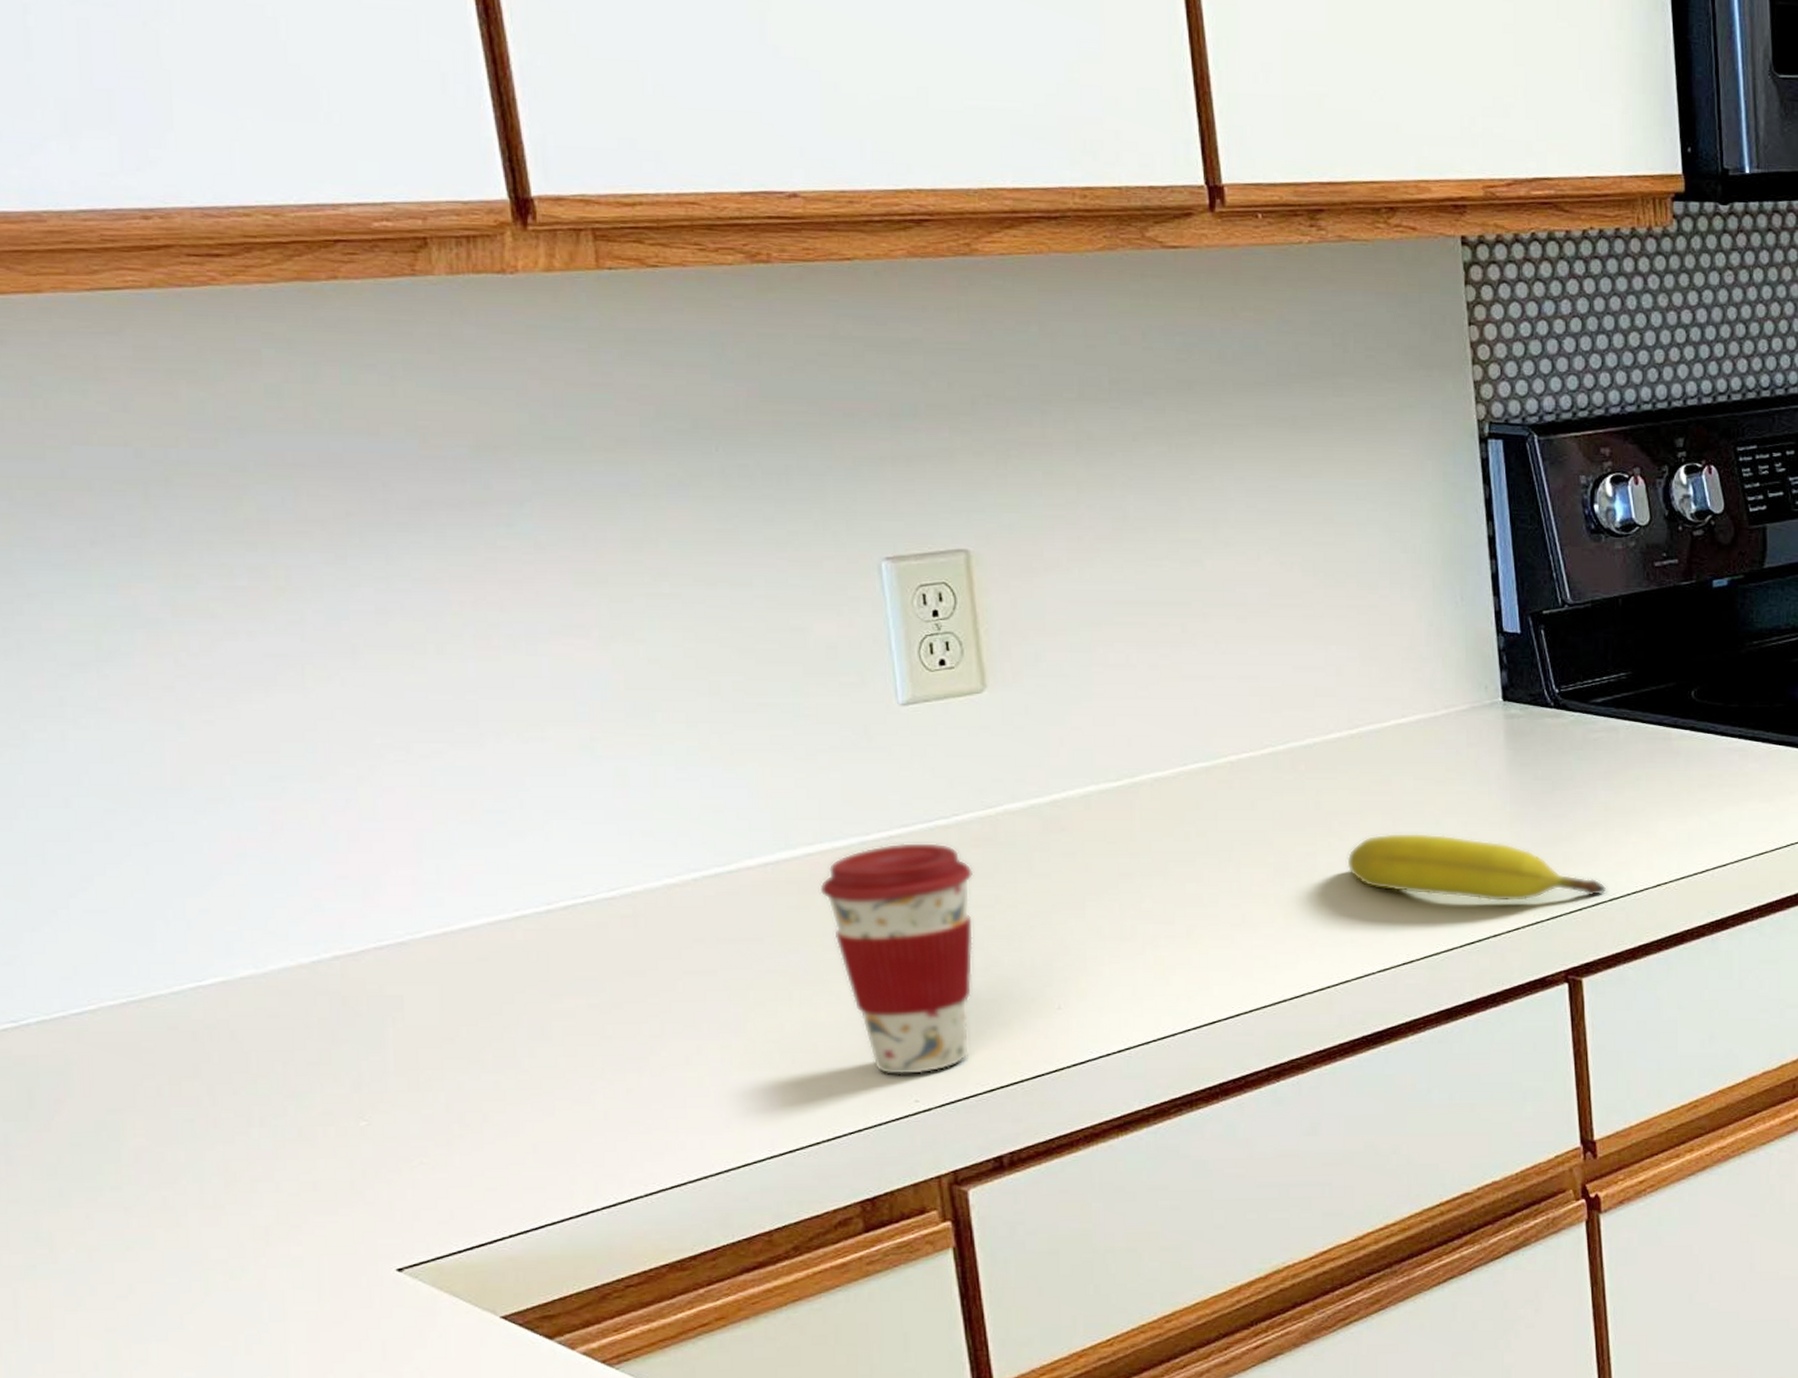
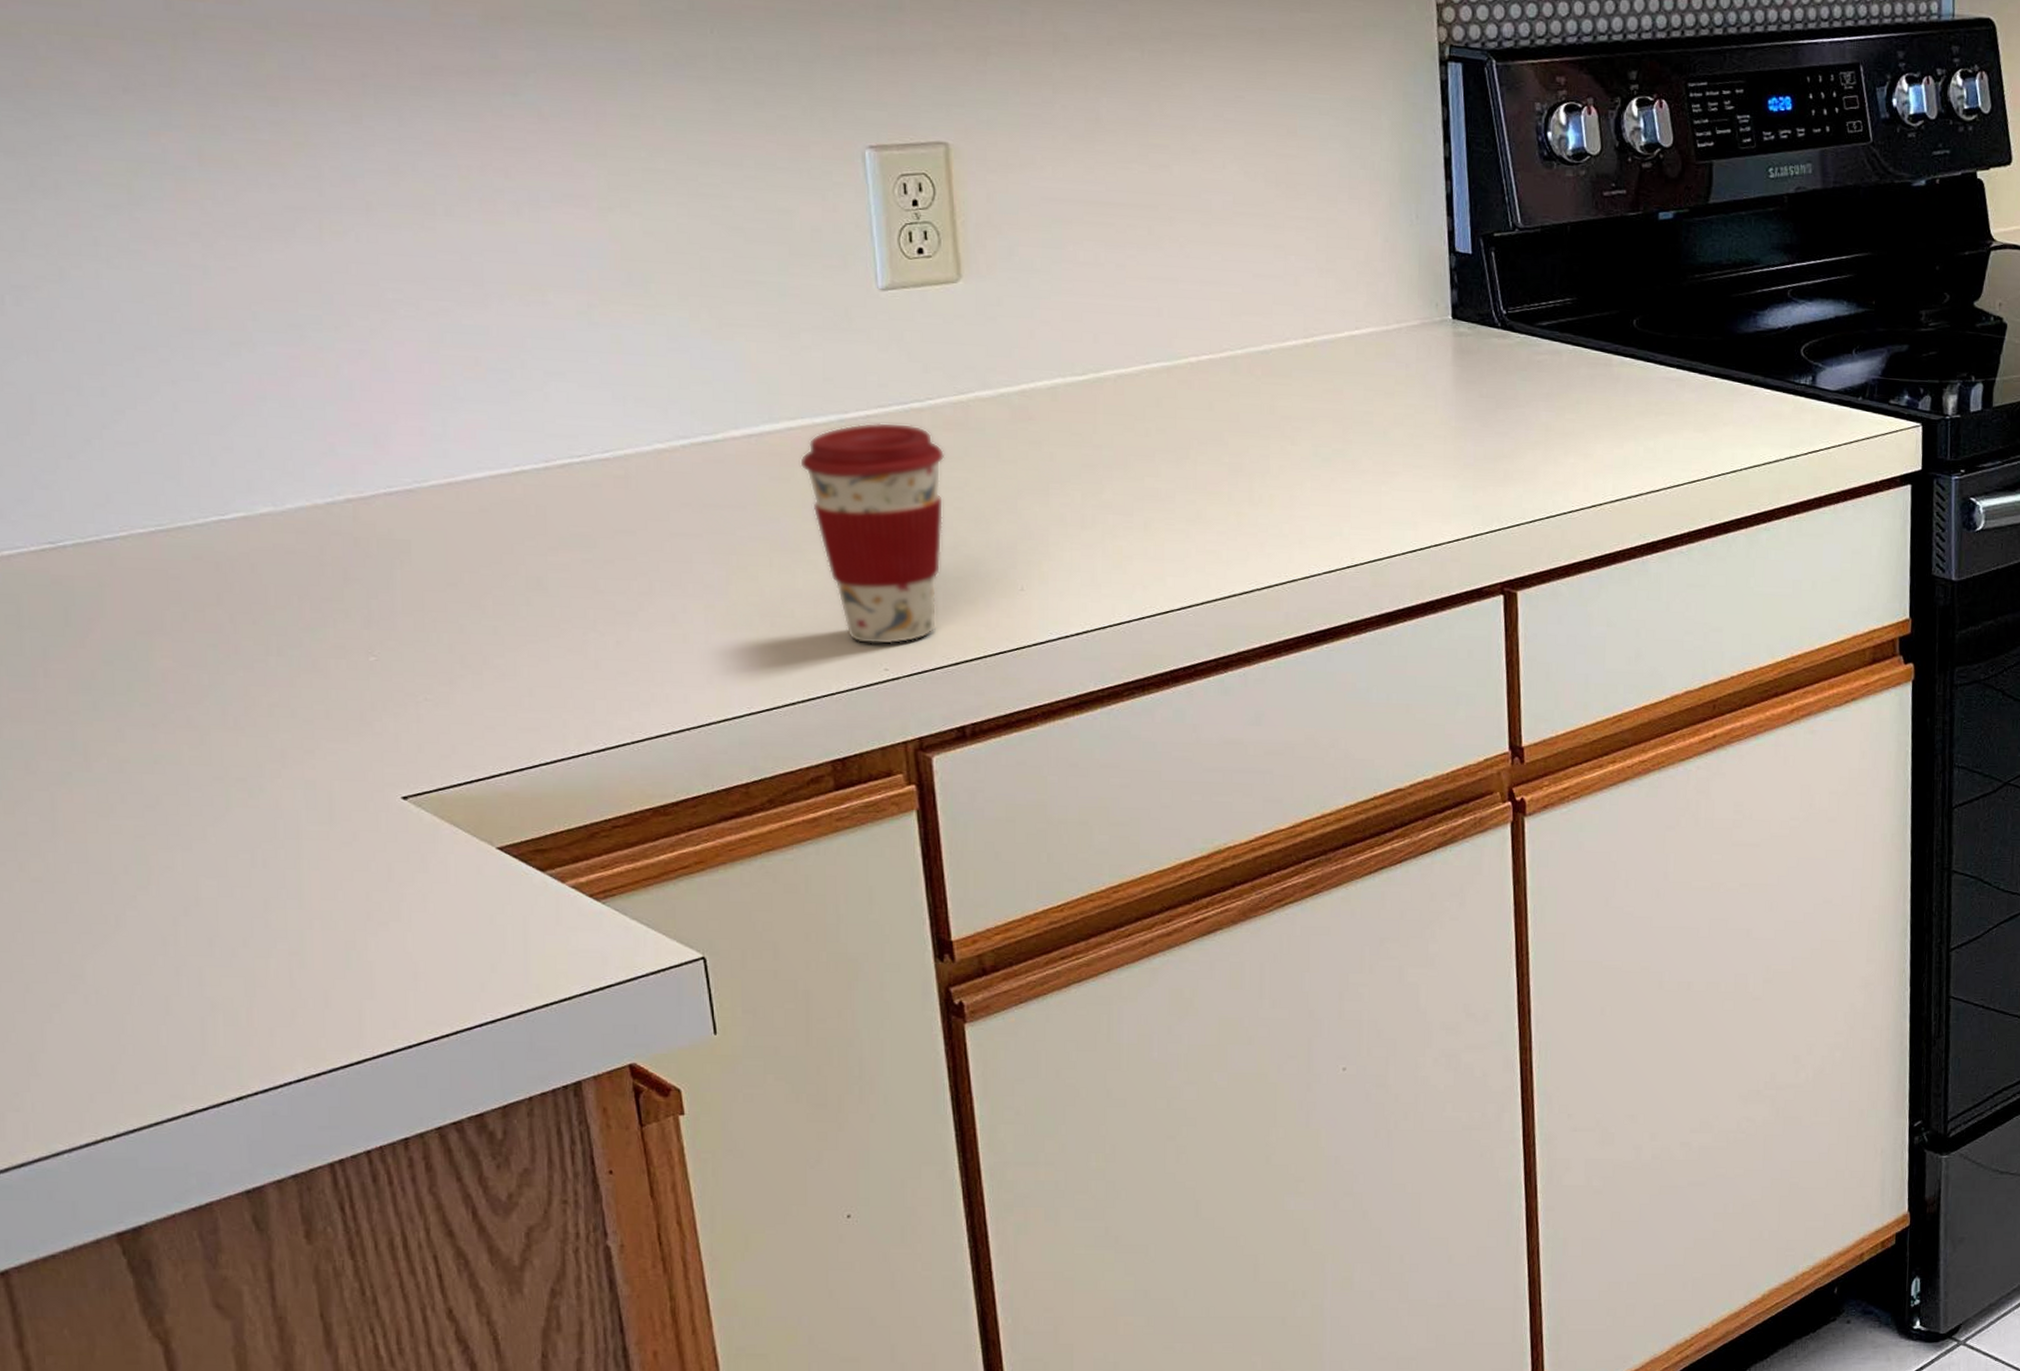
fruit: present [1347,832,1607,902] -> none [1298,440,1545,514]

